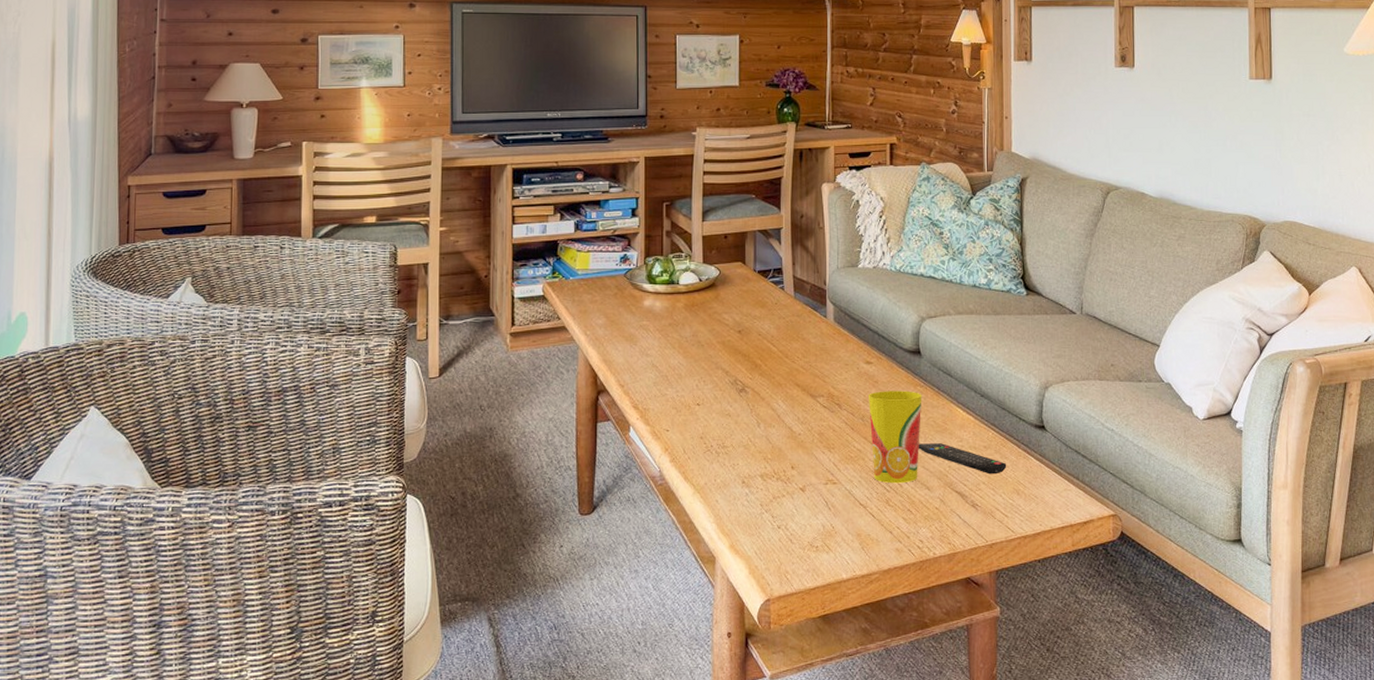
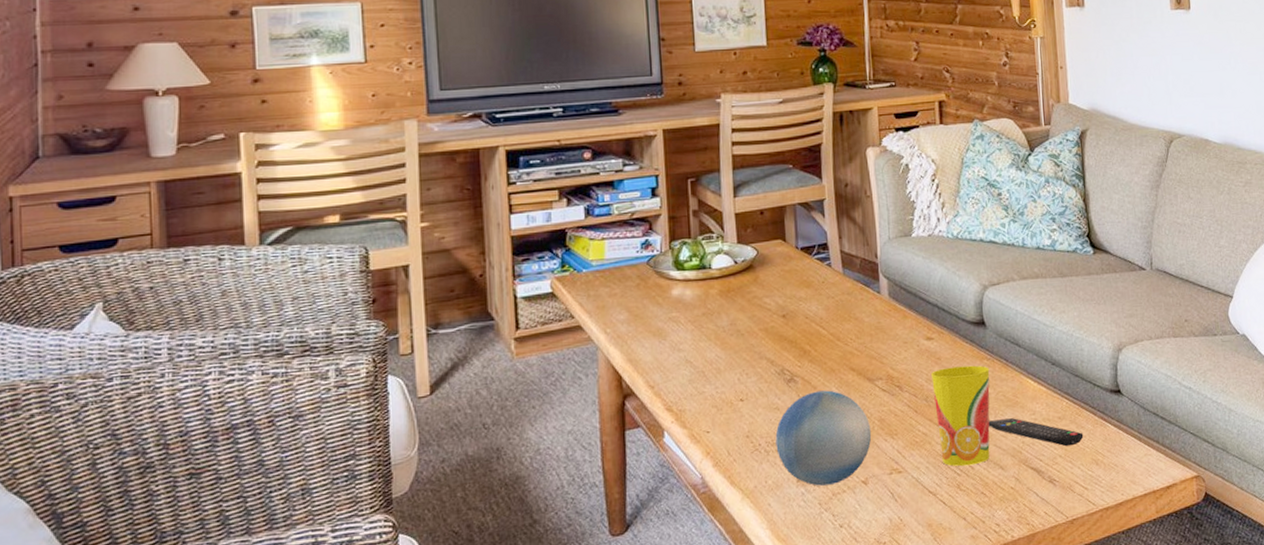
decorative ball: none [726,402,811,489] -> present [775,390,872,486]

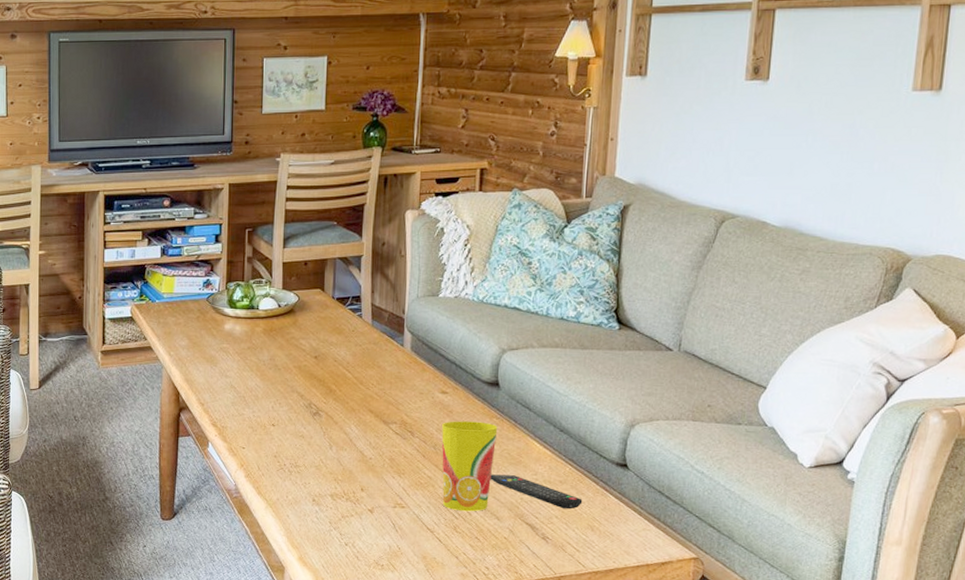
decorative ball: present [775,390,872,486] -> none [298,426,382,508]

